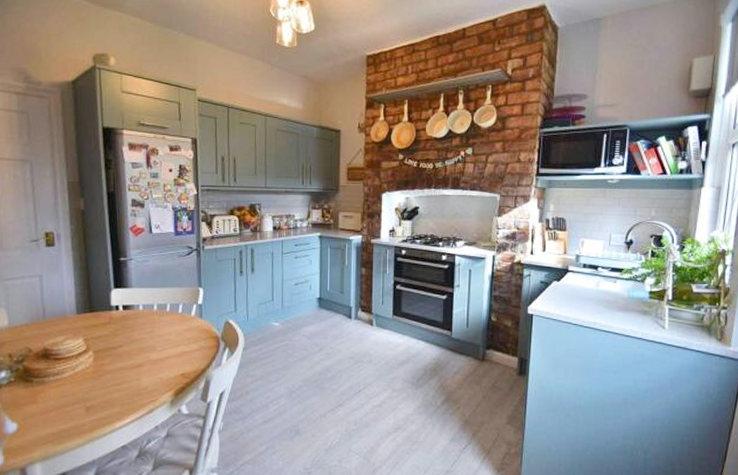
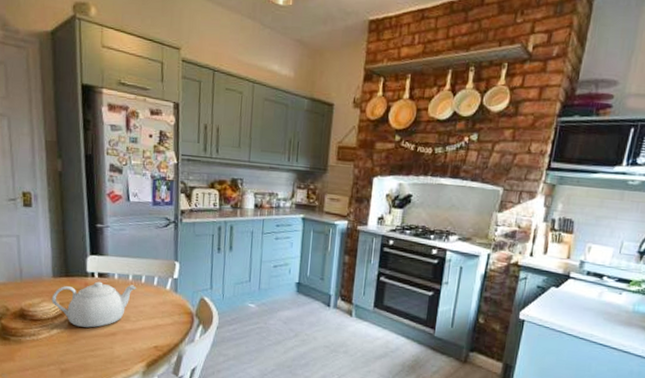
teapot: none [75,314,162,361] -> present [51,281,137,328]

